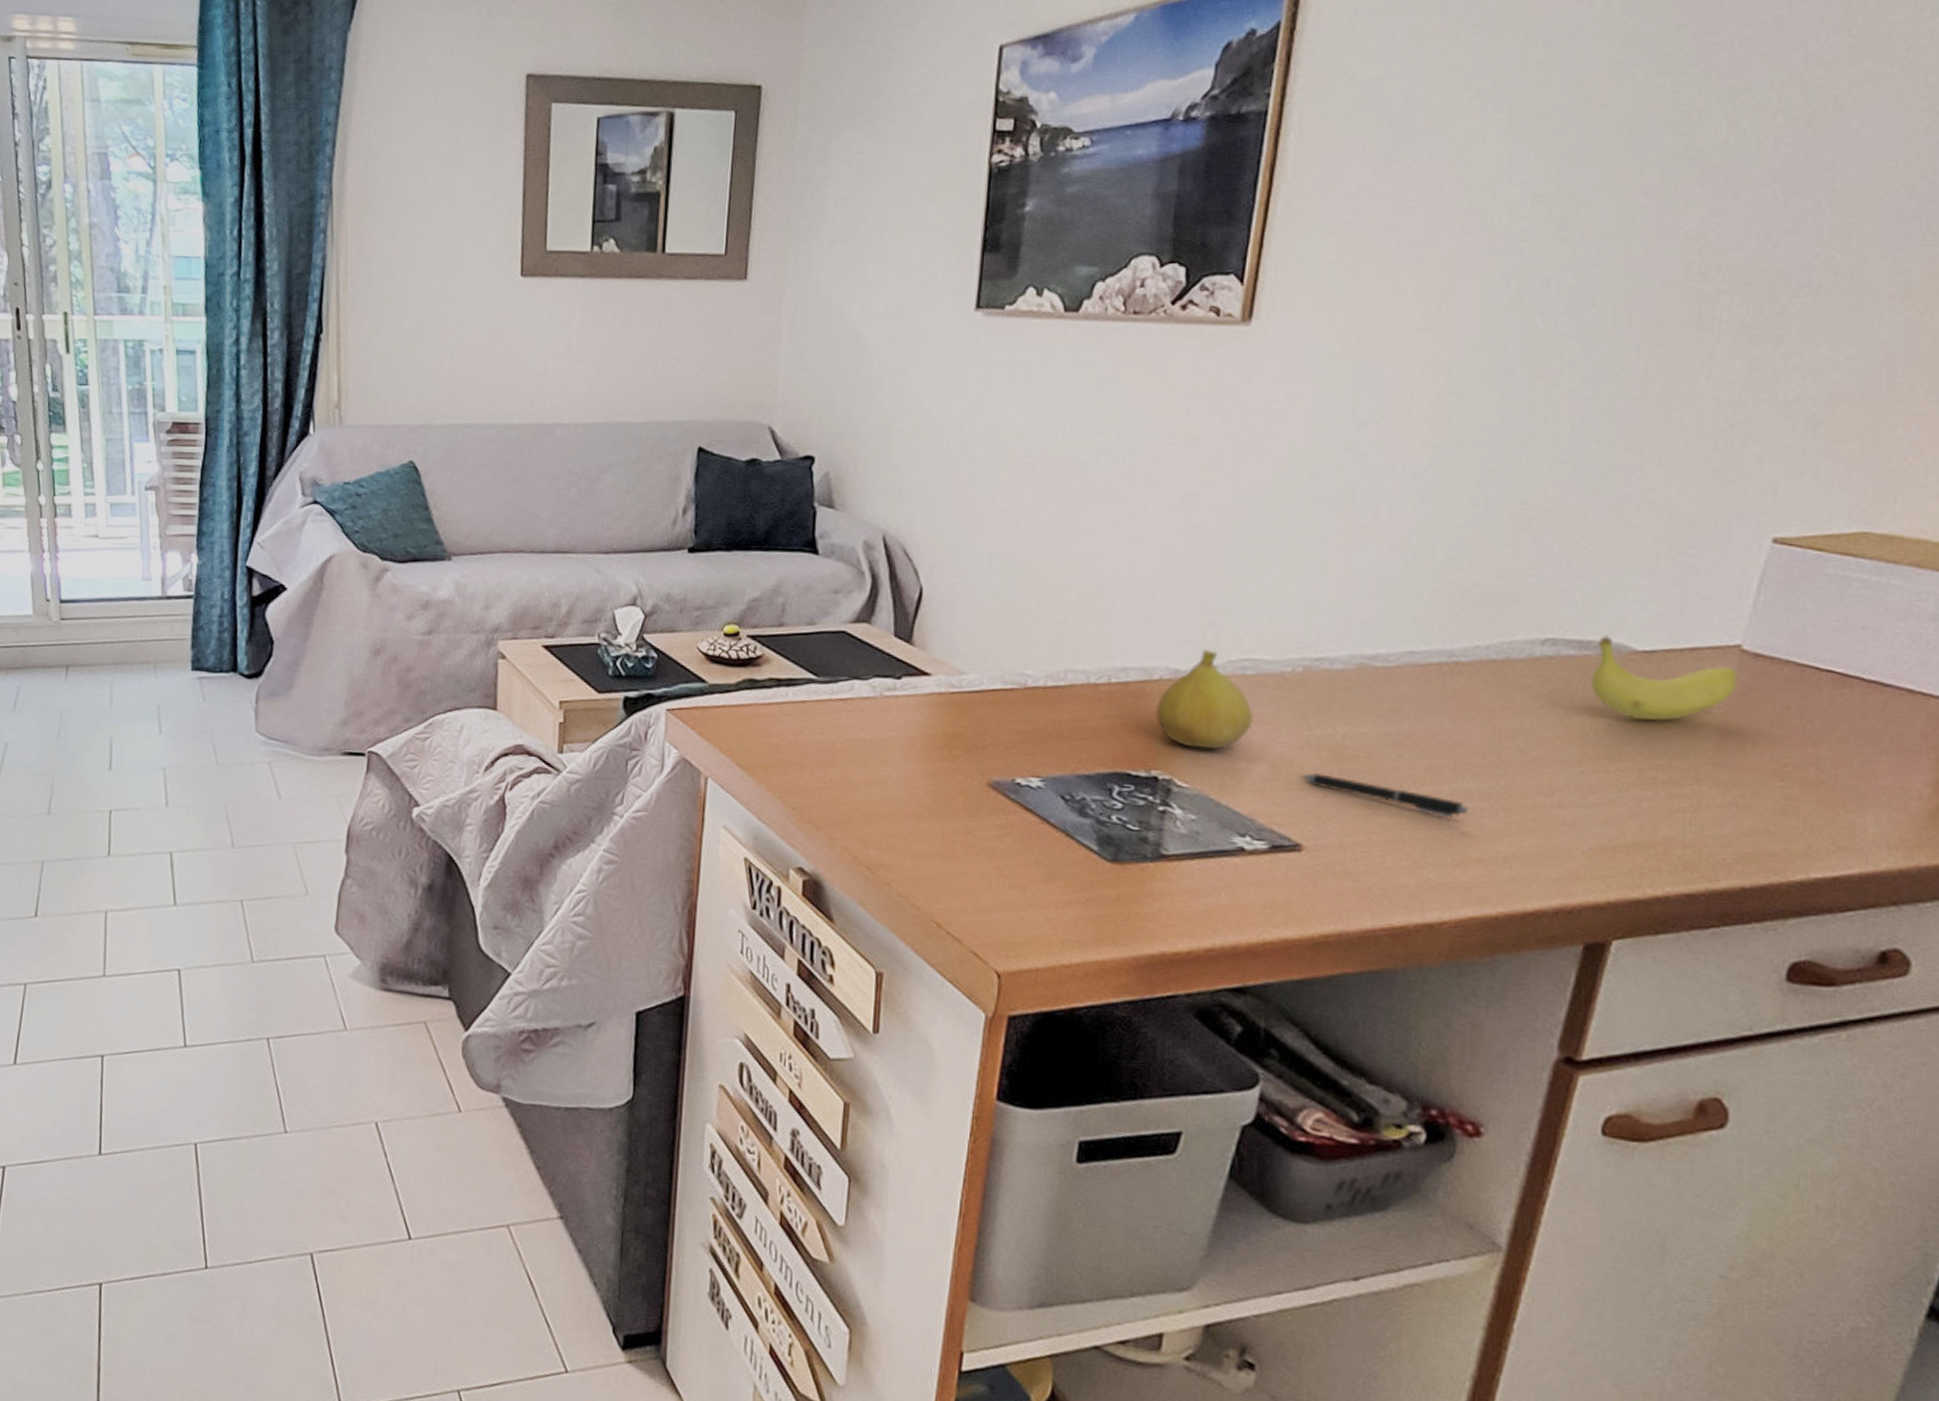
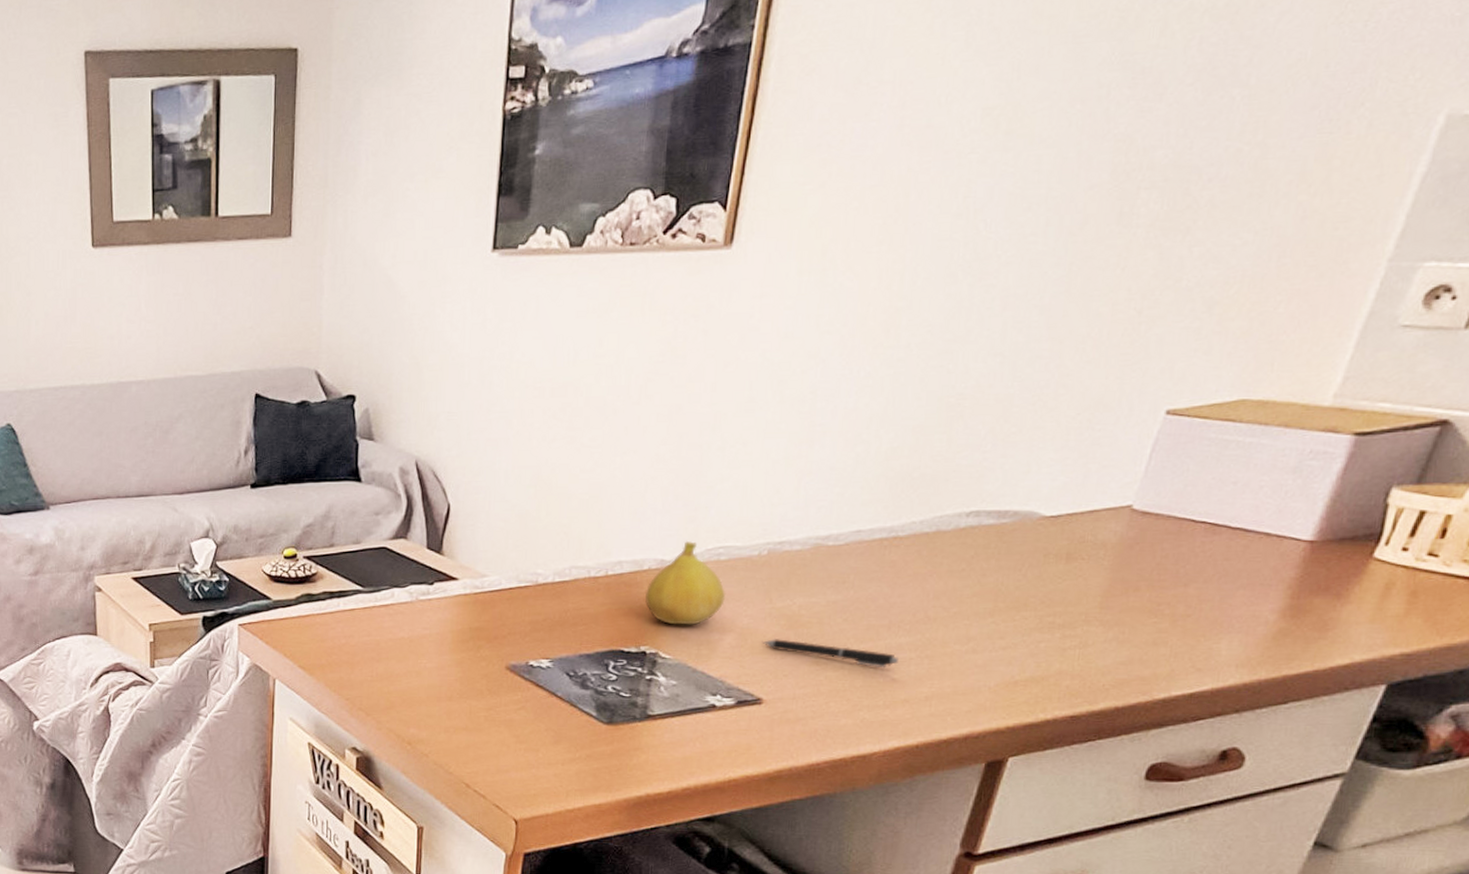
fruit: present [1590,635,1737,722] -> none [1005,505,1127,575]

